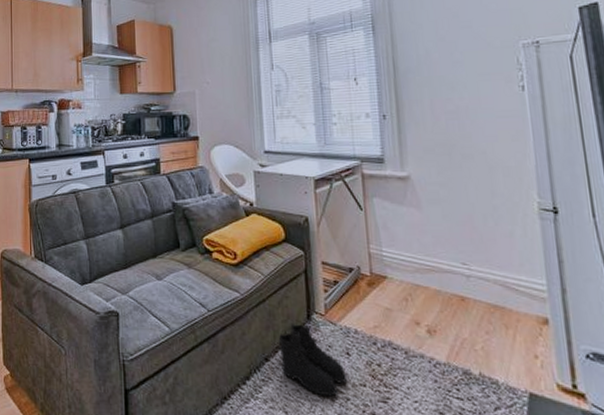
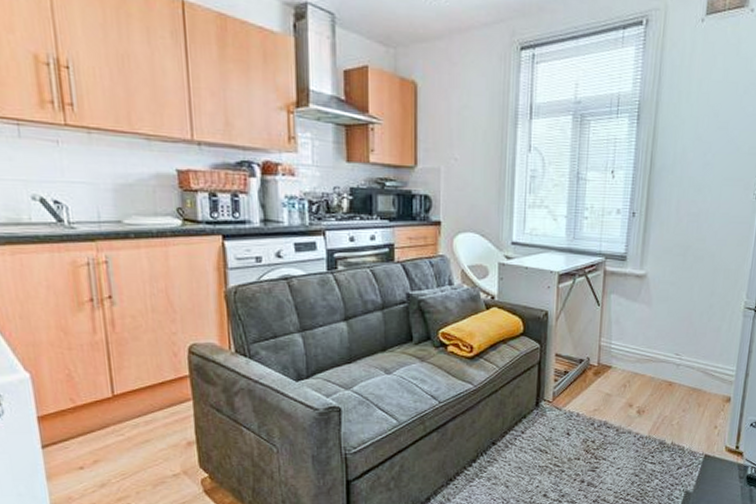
boots: present [277,324,348,397] -> none [505,411,565,471]

